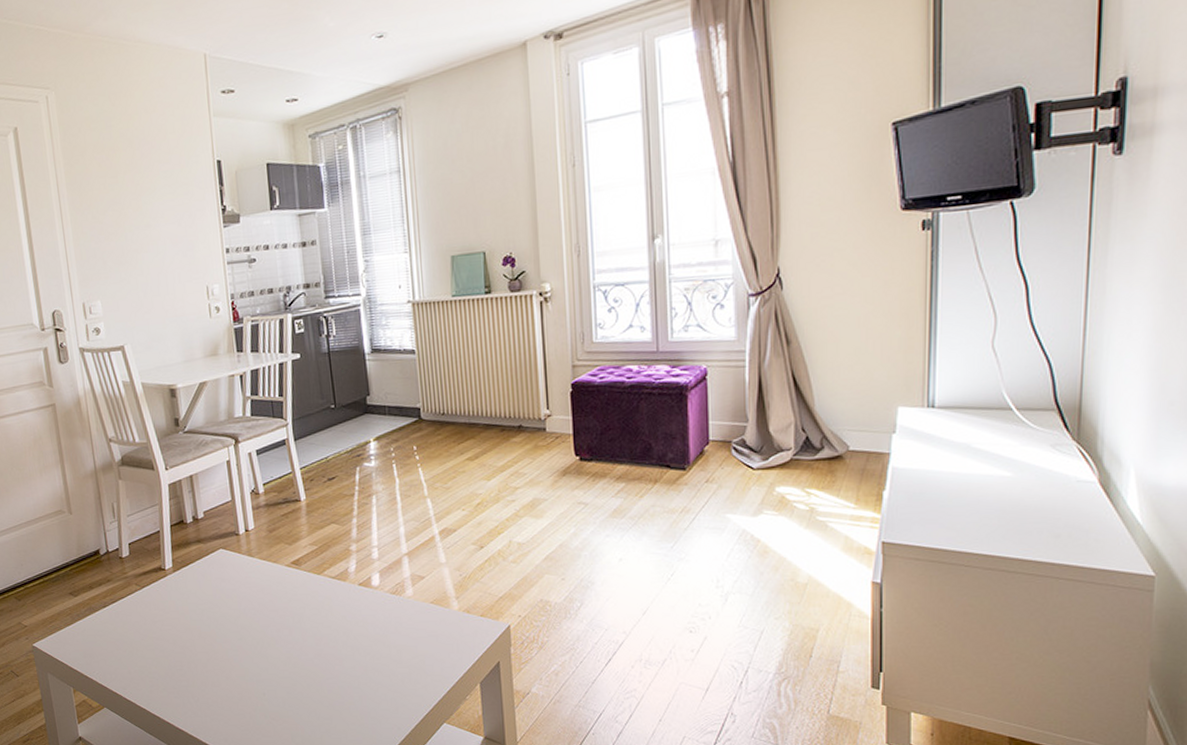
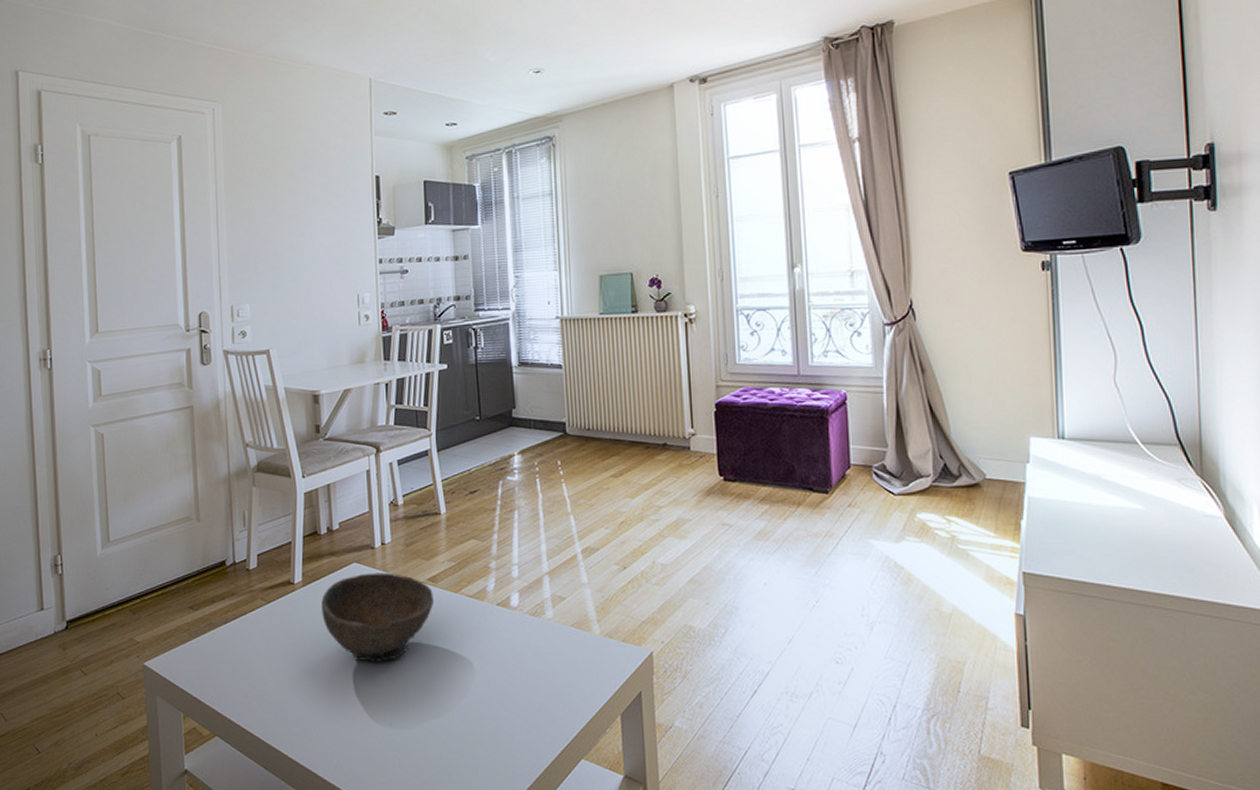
bowl: none [192,557,298,639] -> present [321,572,433,662]

